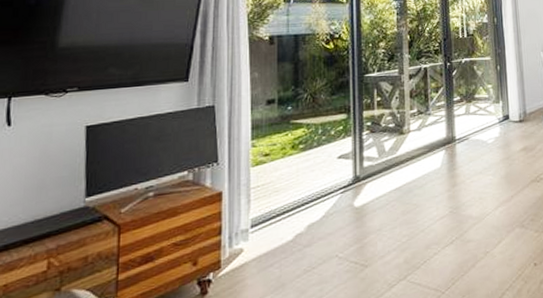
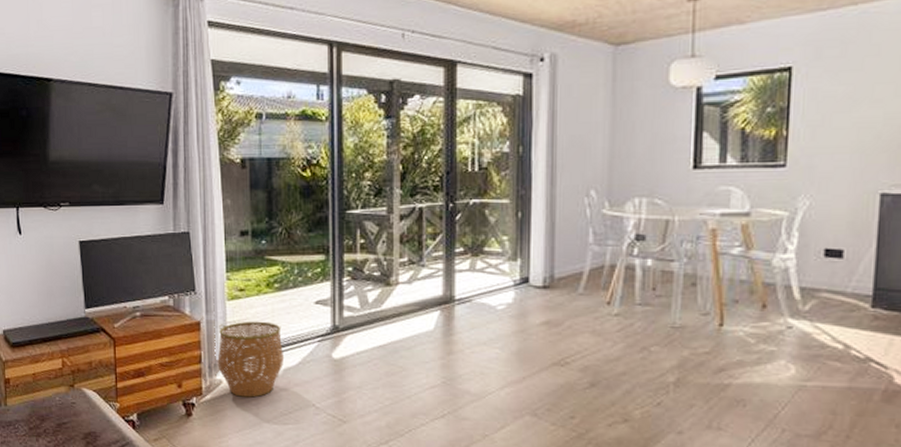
basket: none [239,182,309,263] -> present [217,321,285,398]

